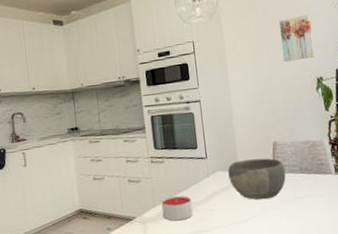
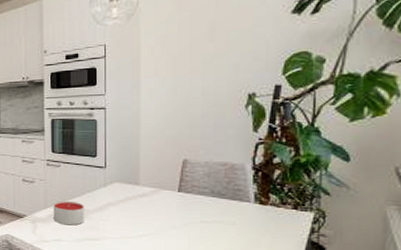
bowl: present [228,158,286,200] -> none [128,175,193,219]
wall art: present [279,14,315,62] -> none [208,19,250,73]

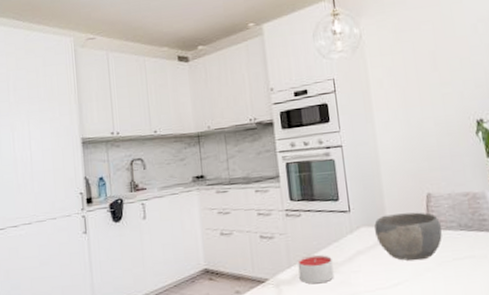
bowl: none [128,175,193,219] -> present [374,212,442,261]

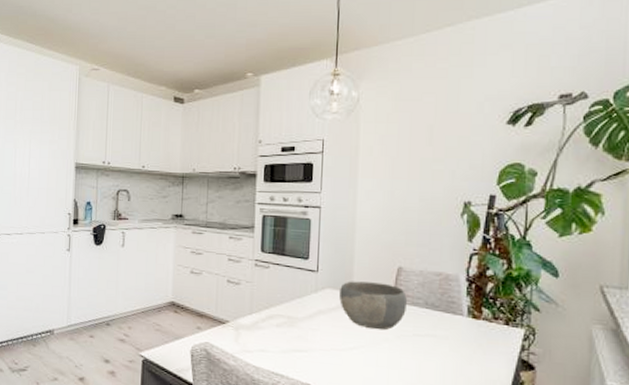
candle: present [297,254,334,284] -> none [259,306,293,335]

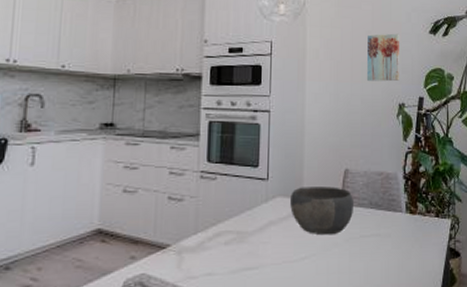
wall art: none [426,126,468,178] -> present [366,33,399,82]

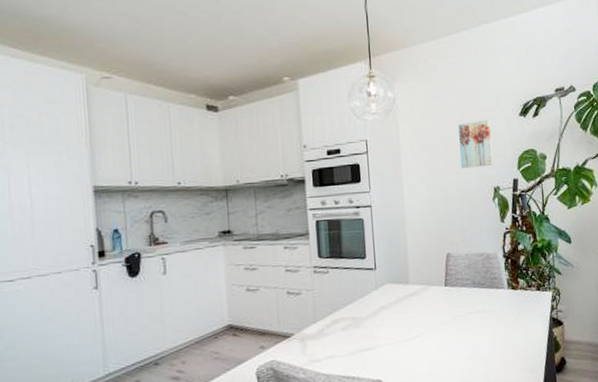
bowl: present [290,187,353,236] -> none [398,270,458,315]

